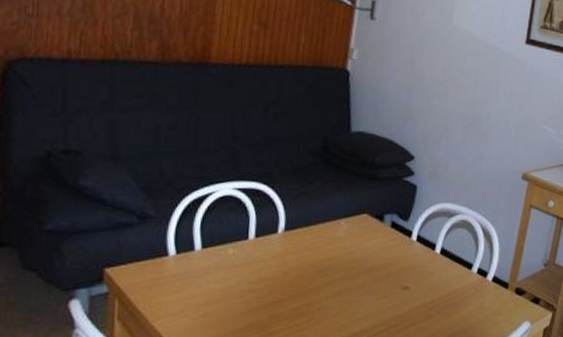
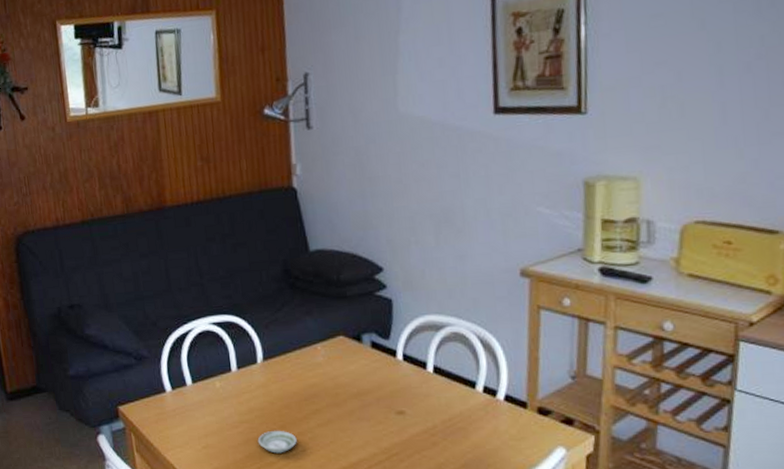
saucer: none [262,300,304,324] -> present [257,430,297,454]

